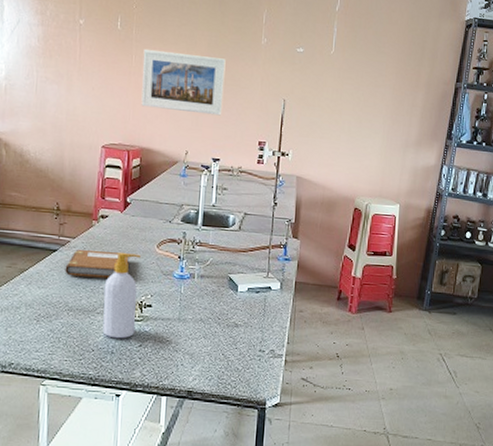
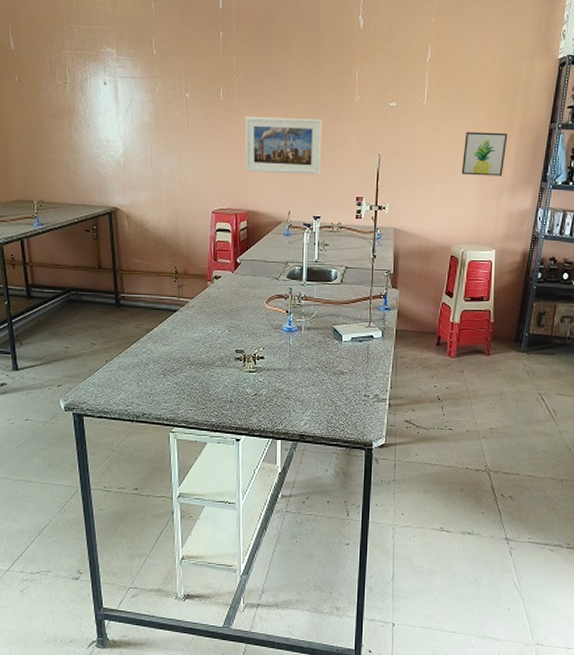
notebook: present [65,250,129,278] -> none [185,309,242,334]
soap bottle: present [102,252,141,339] -> none [221,309,252,389]
wall art: none [367,83,415,131] -> present [461,131,508,176]

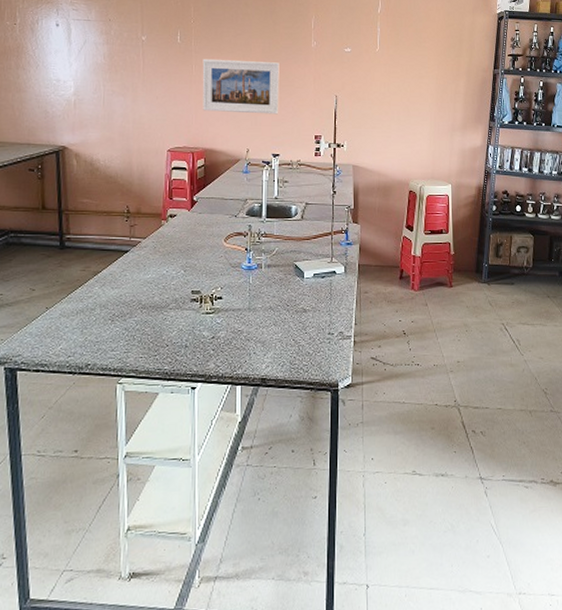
wall art: present [461,131,508,176] -> none [415,75,456,116]

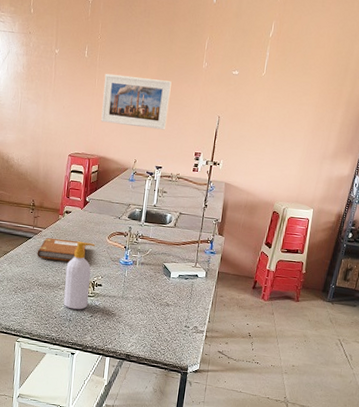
notebook: none [137,249,198,275] -> present [37,238,86,262]
soap bottle: none [175,248,209,332] -> present [63,241,95,310]

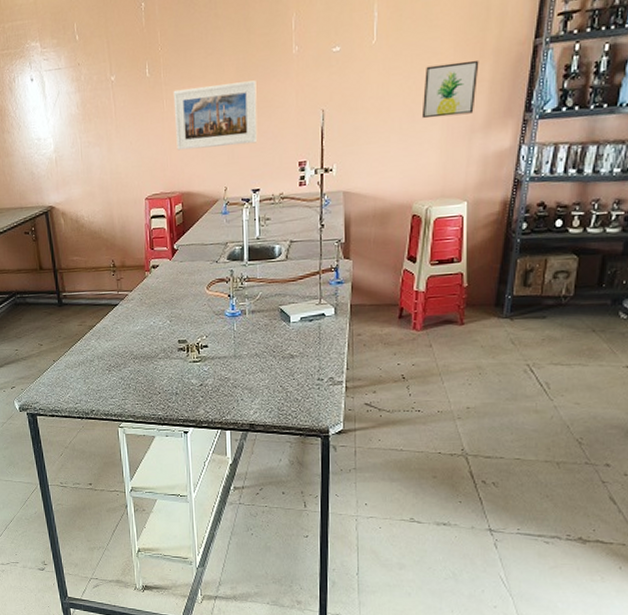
notebook: present [37,238,86,262] -> none [126,299,182,327]
soap bottle: present [63,241,95,310] -> none [162,298,195,380]
wall art: none [290,102,335,145] -> present [421,60,479,119]

